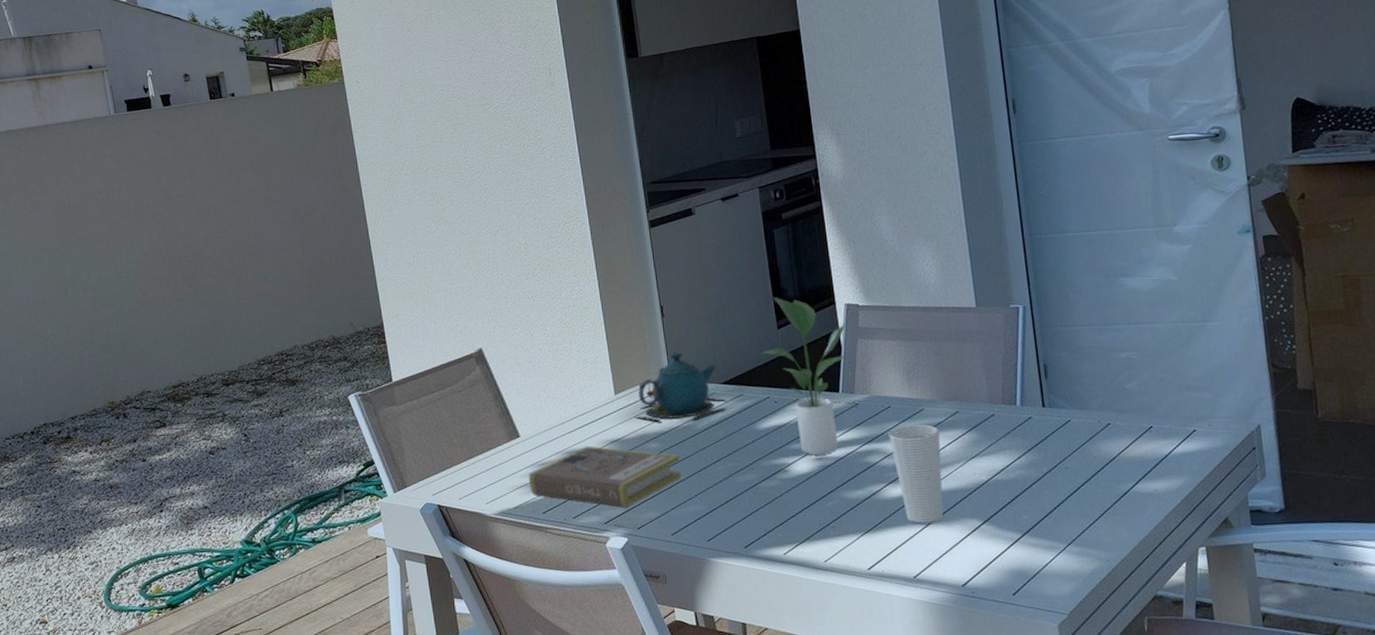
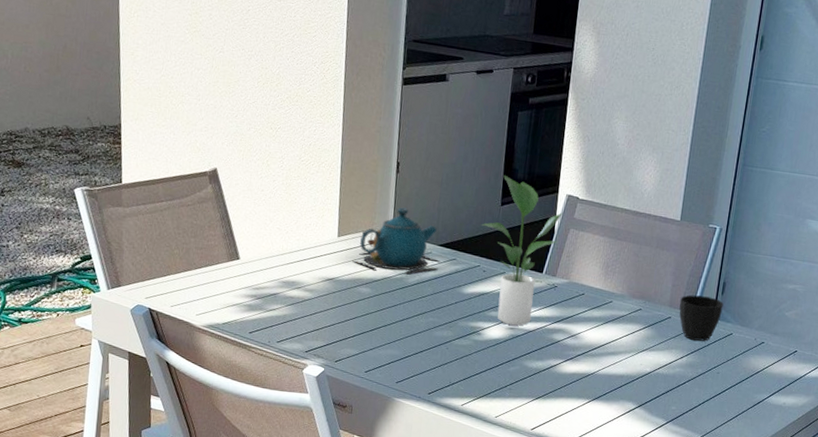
book: present [528,446,682,507] -> none [240,279,387,341]
cup: present [888,424,944,524] -> none [574,312,621,400]
cup: none [1000,384,1052,436] -> present [679,294,724,341]

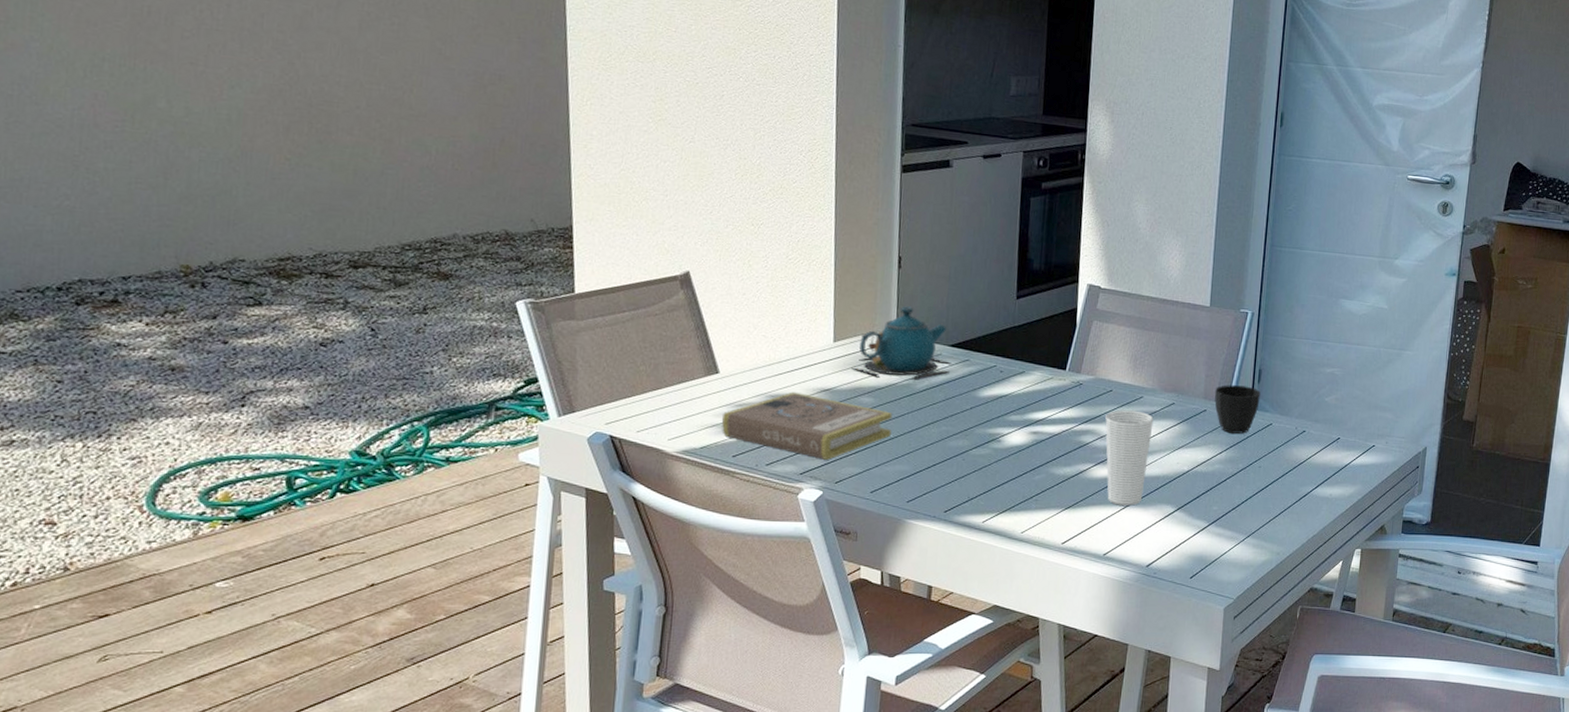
book: none [240,279,387,341] -> present [721,391,893,460]
potted plant: present [481,174,564,326] -> none [995,265,1085,430]
cup: none [574,312,621,400] -> present [1105,410,1154,506]

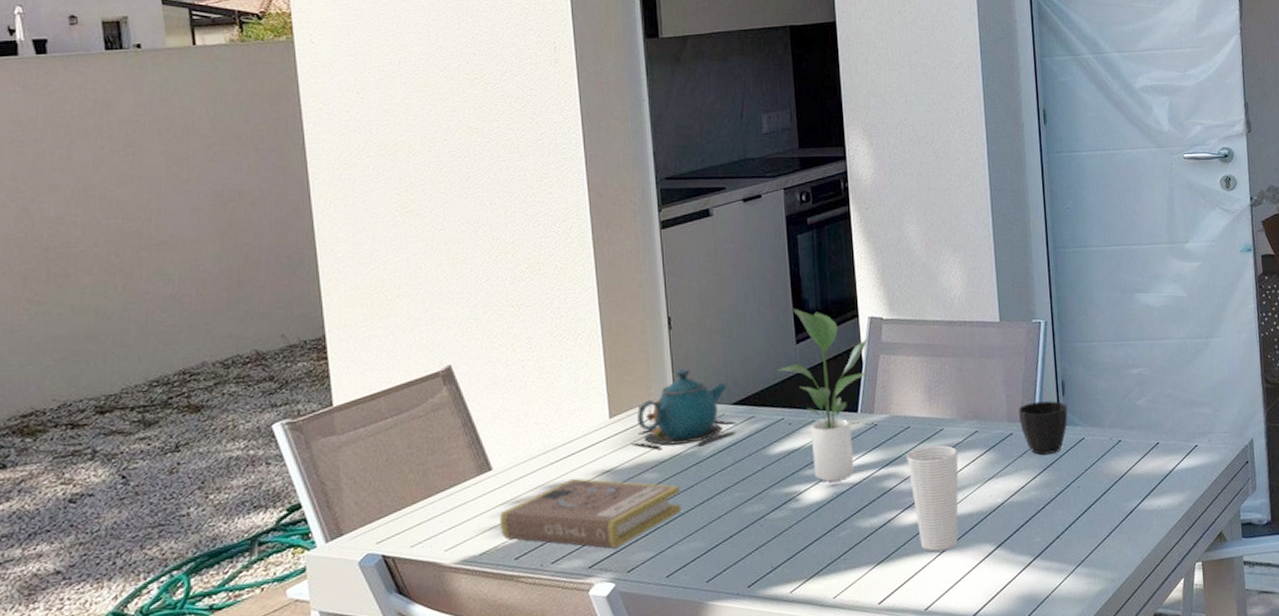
potted plant: none [995,265,1085,430] -> present [777,308,869,482]

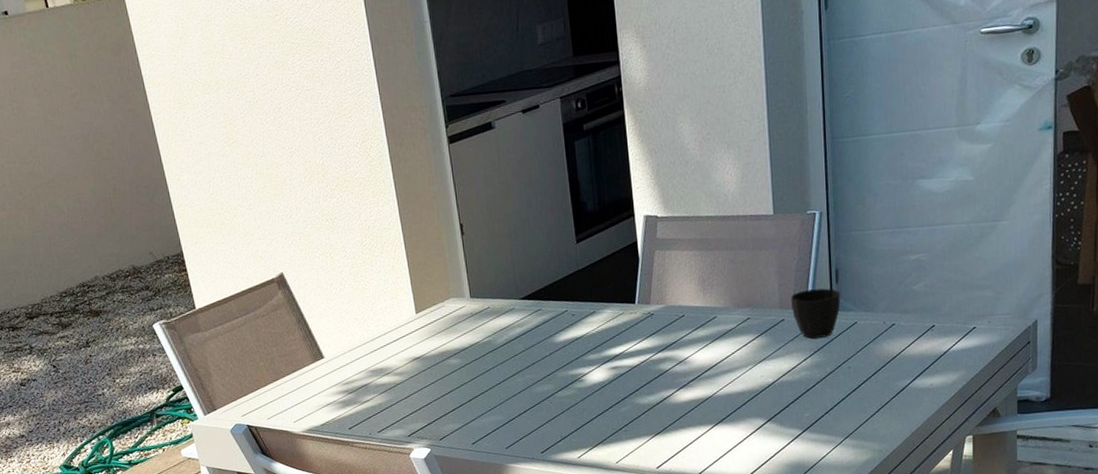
book: present [499,478,681,548] -> none [333,364,481,421]
teapot: present [631,368,736,450] -> none [436,269,525,340]
potted plant: present [777,308,869,482] -> none [560,210,645,365]
cup: present [906,445,959,552] -> none [681,331,731,425]

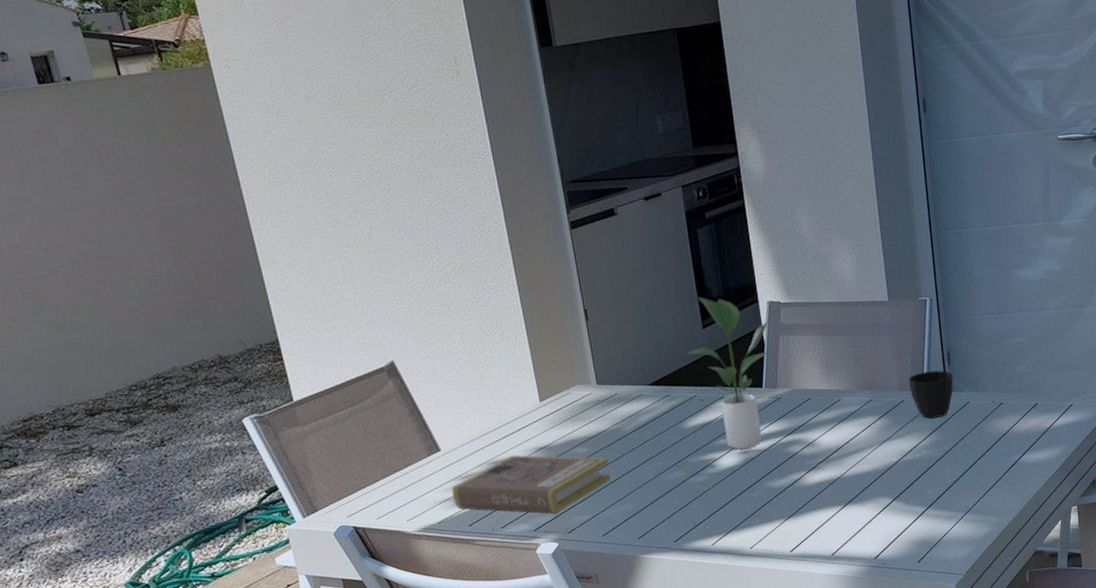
book: none [333,364,481,421] -> present [451,455,611,514]
potted plant: none [560,210,645,365] -> present [687,296,770,450]

